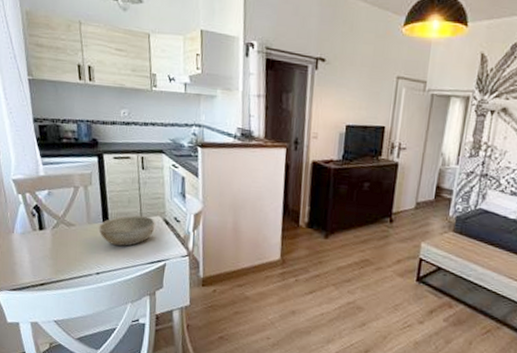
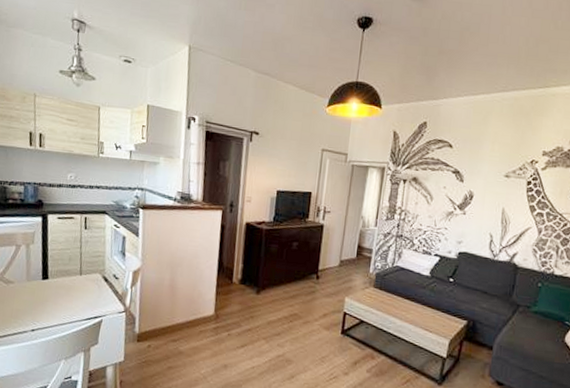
bowl: present [98,215,155,247] -> none [37,273,95,303]

